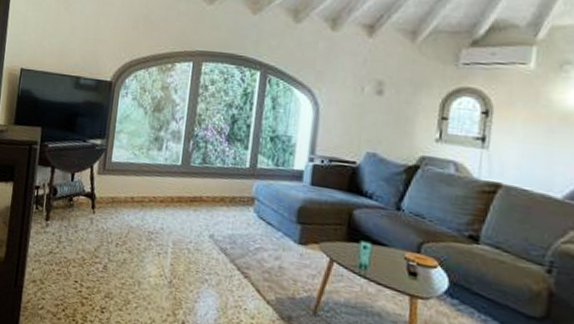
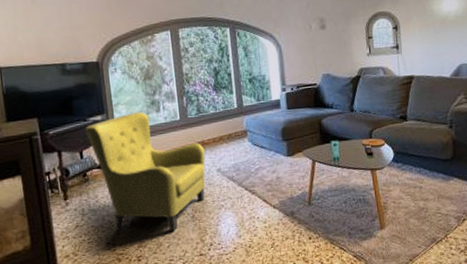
armchair: none [82,144,201,292] -> present [85,112,206,232]

